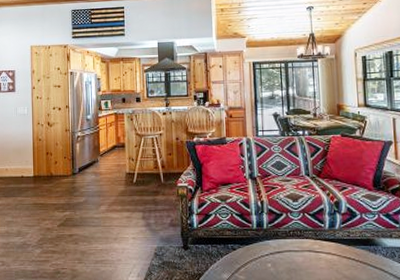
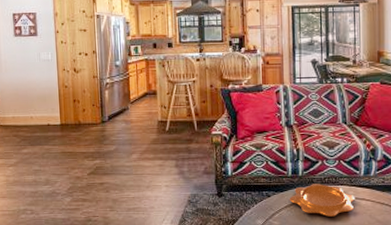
decorative bowl: none [254,237,322,271] -> present [289,184,356,217]

